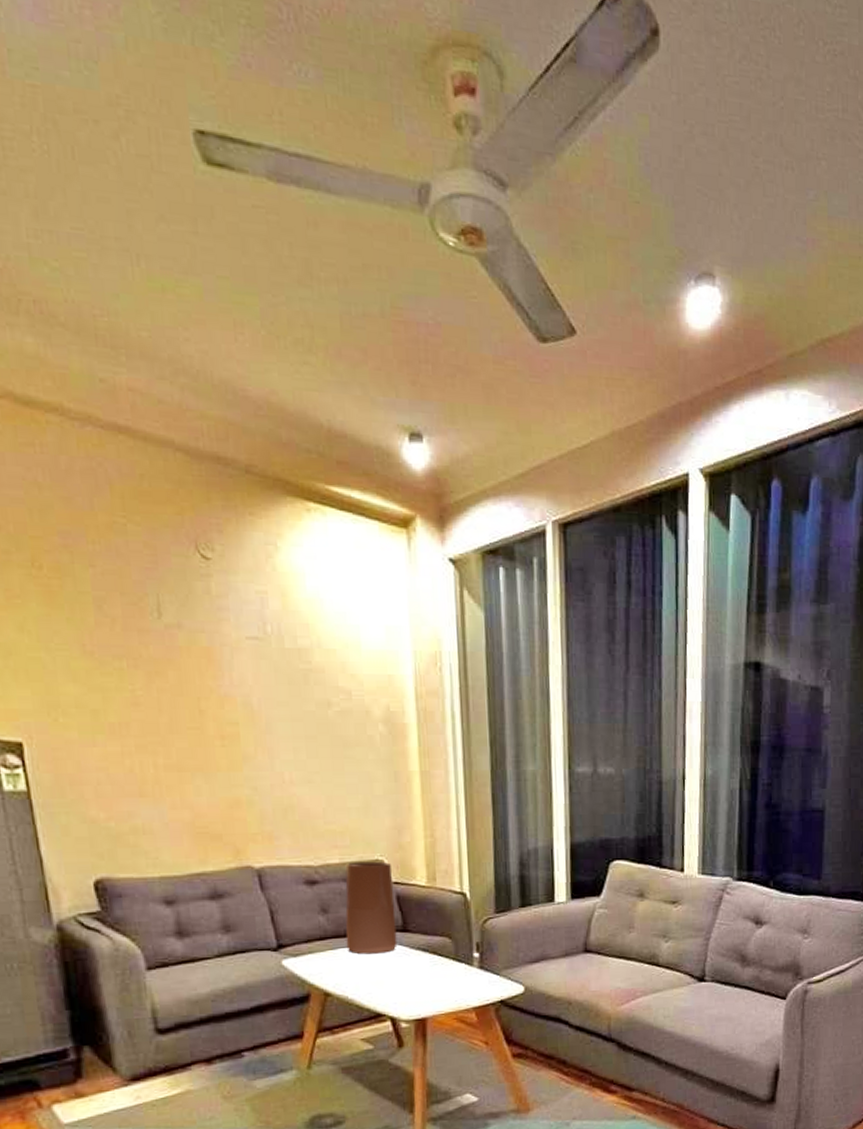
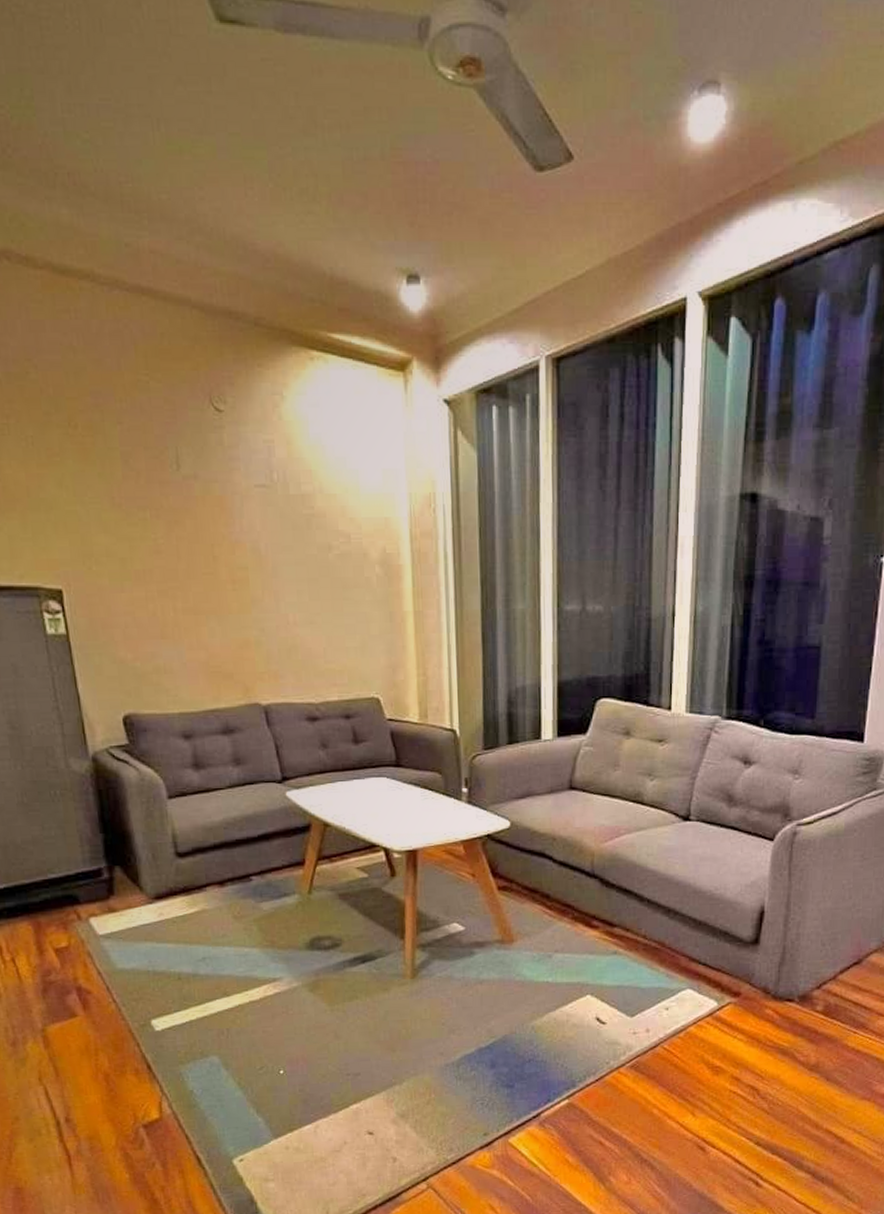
vase: present [345,861,398,954] -> none [343,699,391,788]

